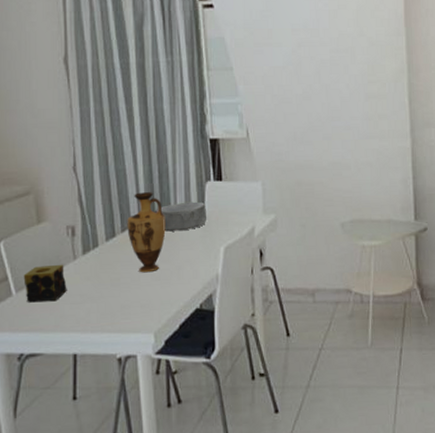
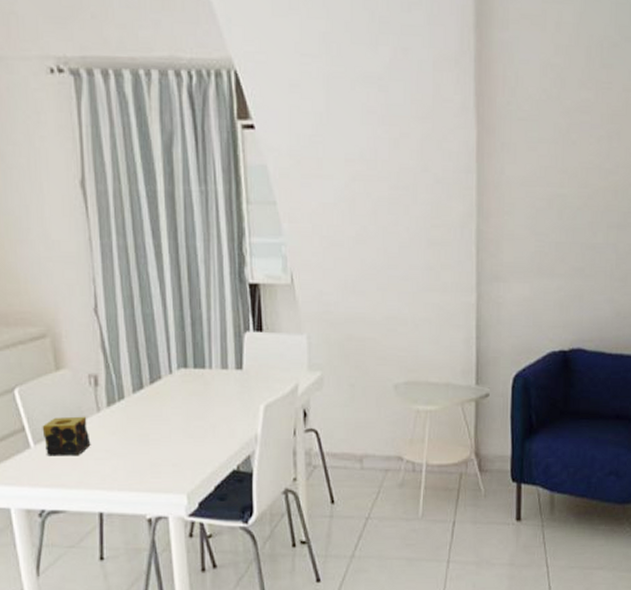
vase: present [127,192,166,273] -> none [156,341,199,429]
bowl: present [154,201,207,232] -> none [186,353,246,386]

